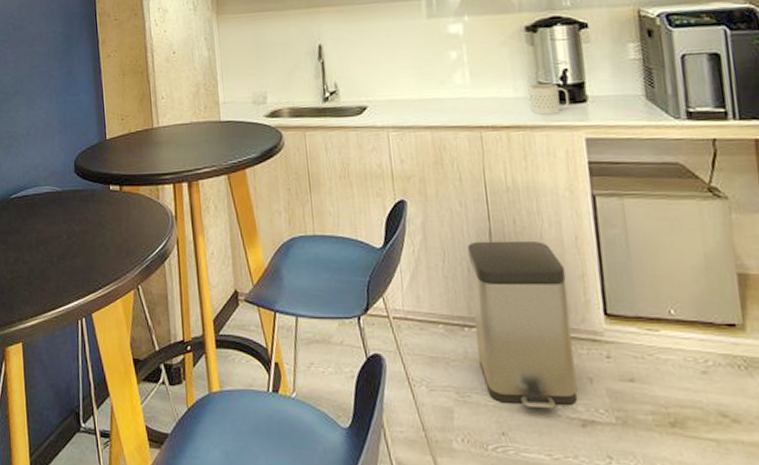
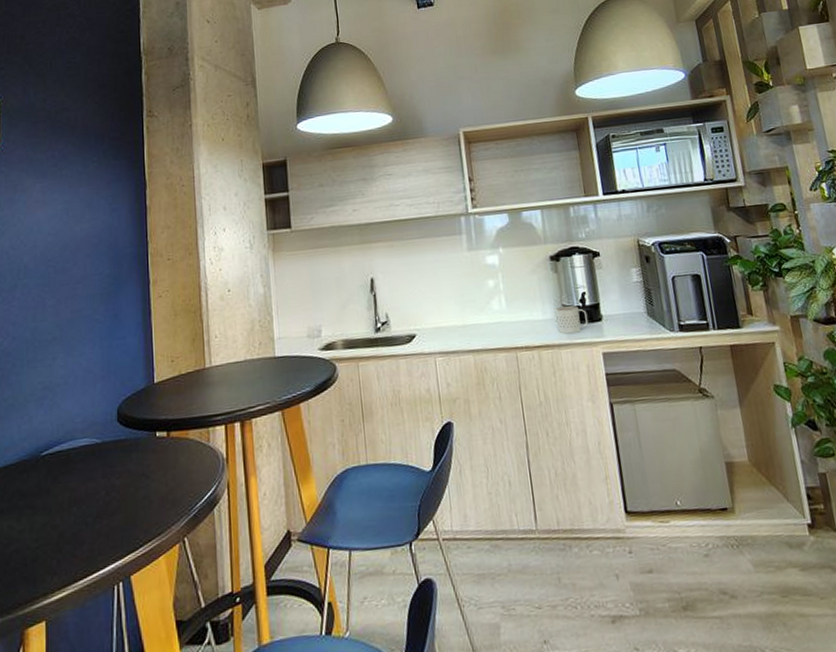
pedal bin: present [467,240,577,409] -> none [508,450,607,612]

